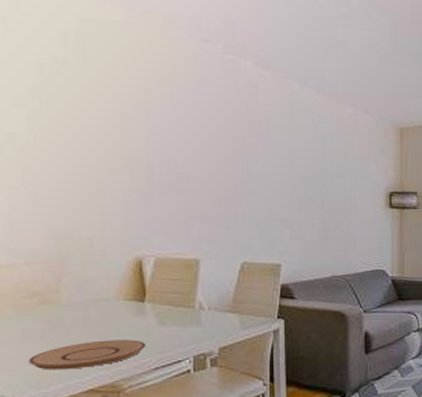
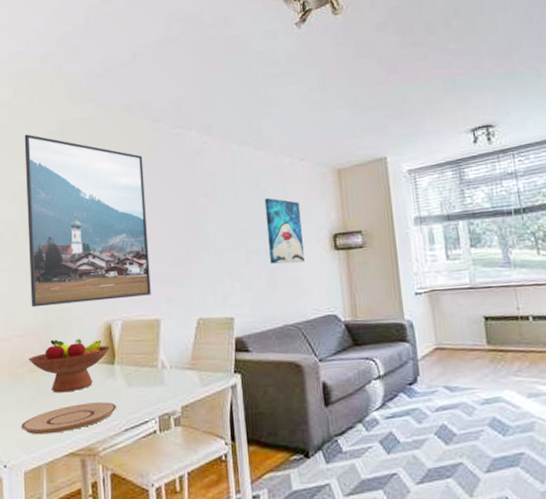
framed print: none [31,27,190,234] -> present [24,134,151,308]
fruit bowl: none [38,271,141,328] -> present [29,339,111,393]
wall art: none [322,147,359,217] -> present [264,198,306,264]

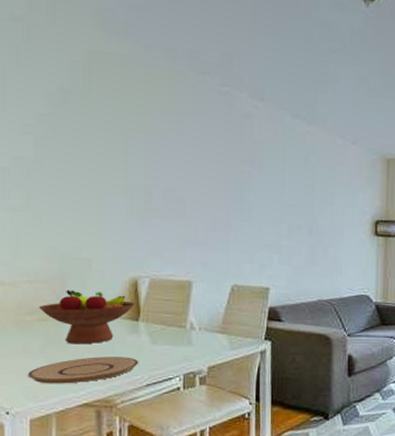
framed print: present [24,134,151,308] -> none [41,59,185,256]
wall art: present [264,198,306,264] -> none [311,176,346,243]

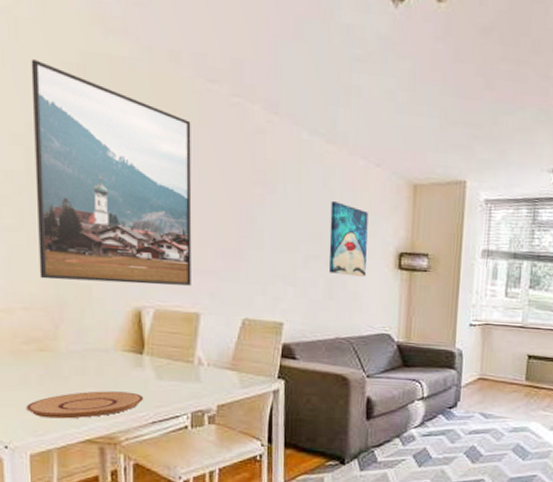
fruit bowl: present [39,290,136,345] -> none [36,318,139,378]
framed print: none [41,59,185,256] -> present [31,59,192,286]
wall art: none [311,176,346,243] -> present [329,201,368,277]

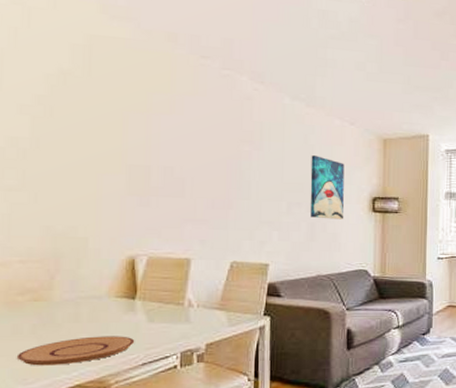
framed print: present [31,59,192,286] -> none [38,41,186,235]

